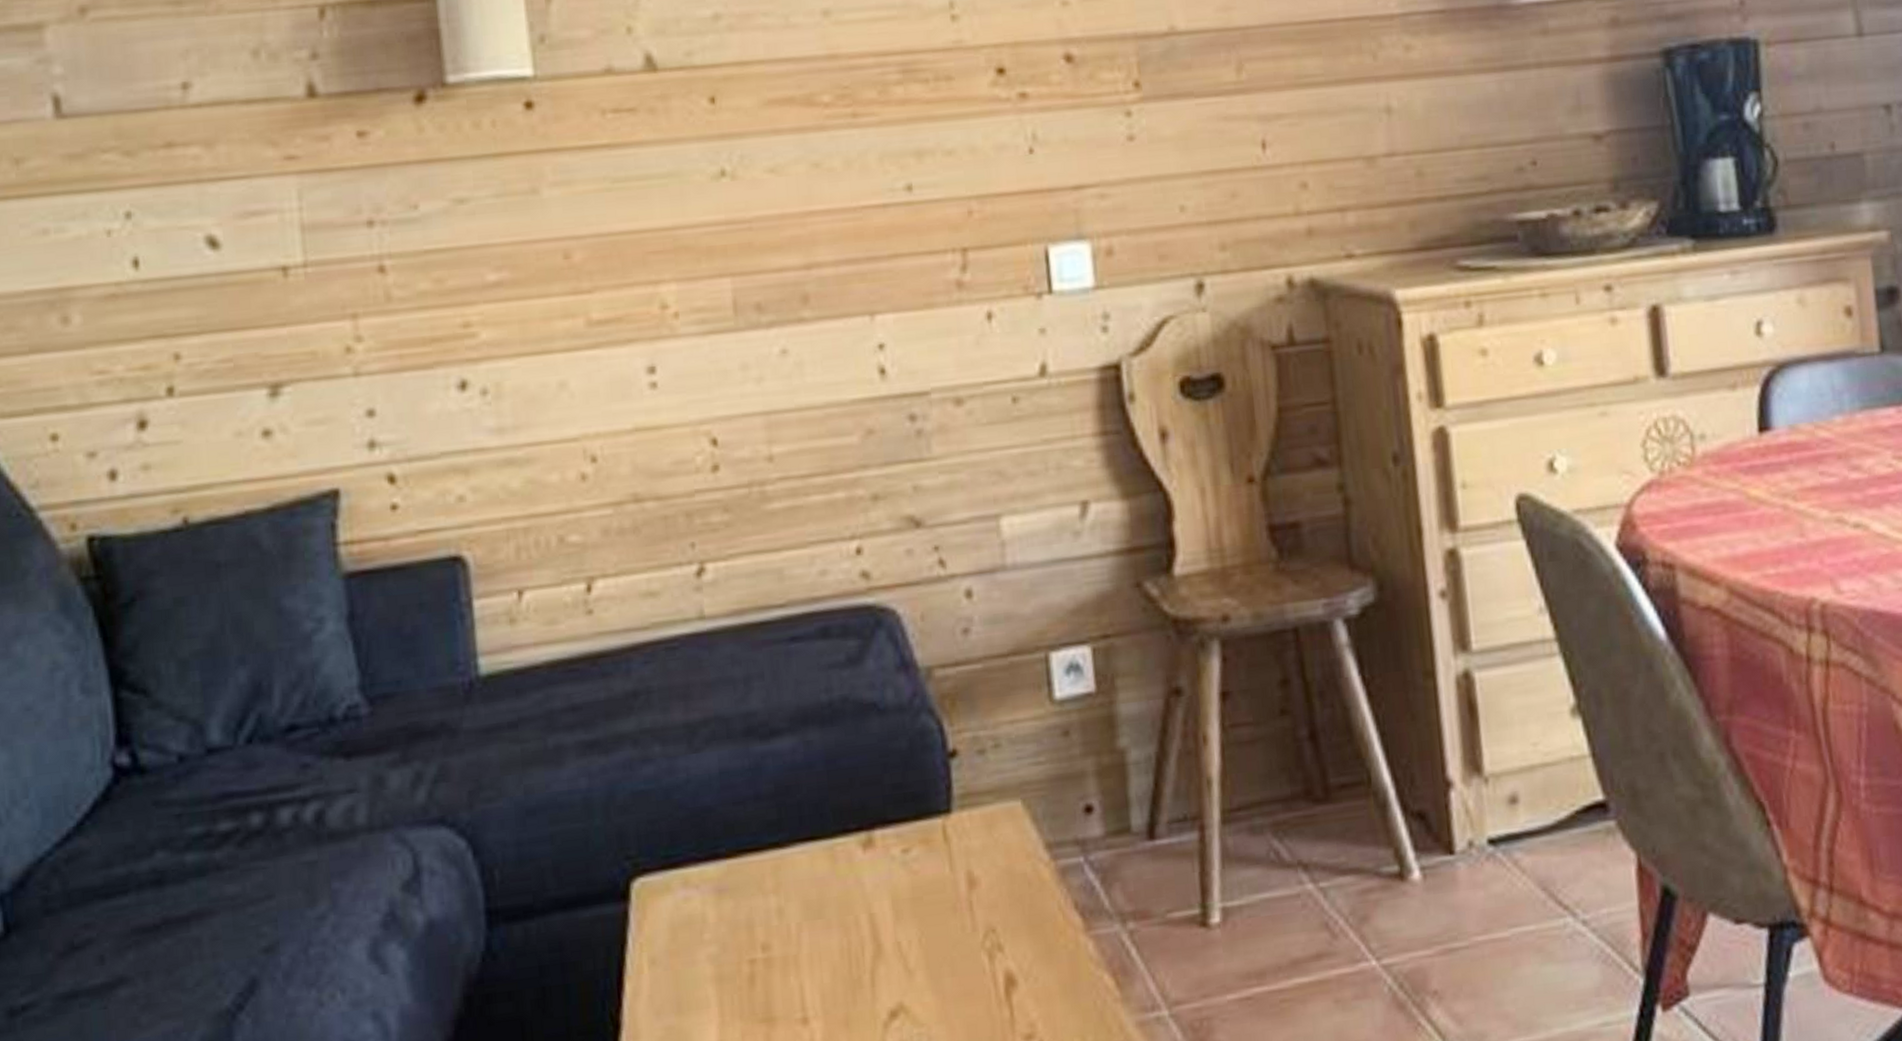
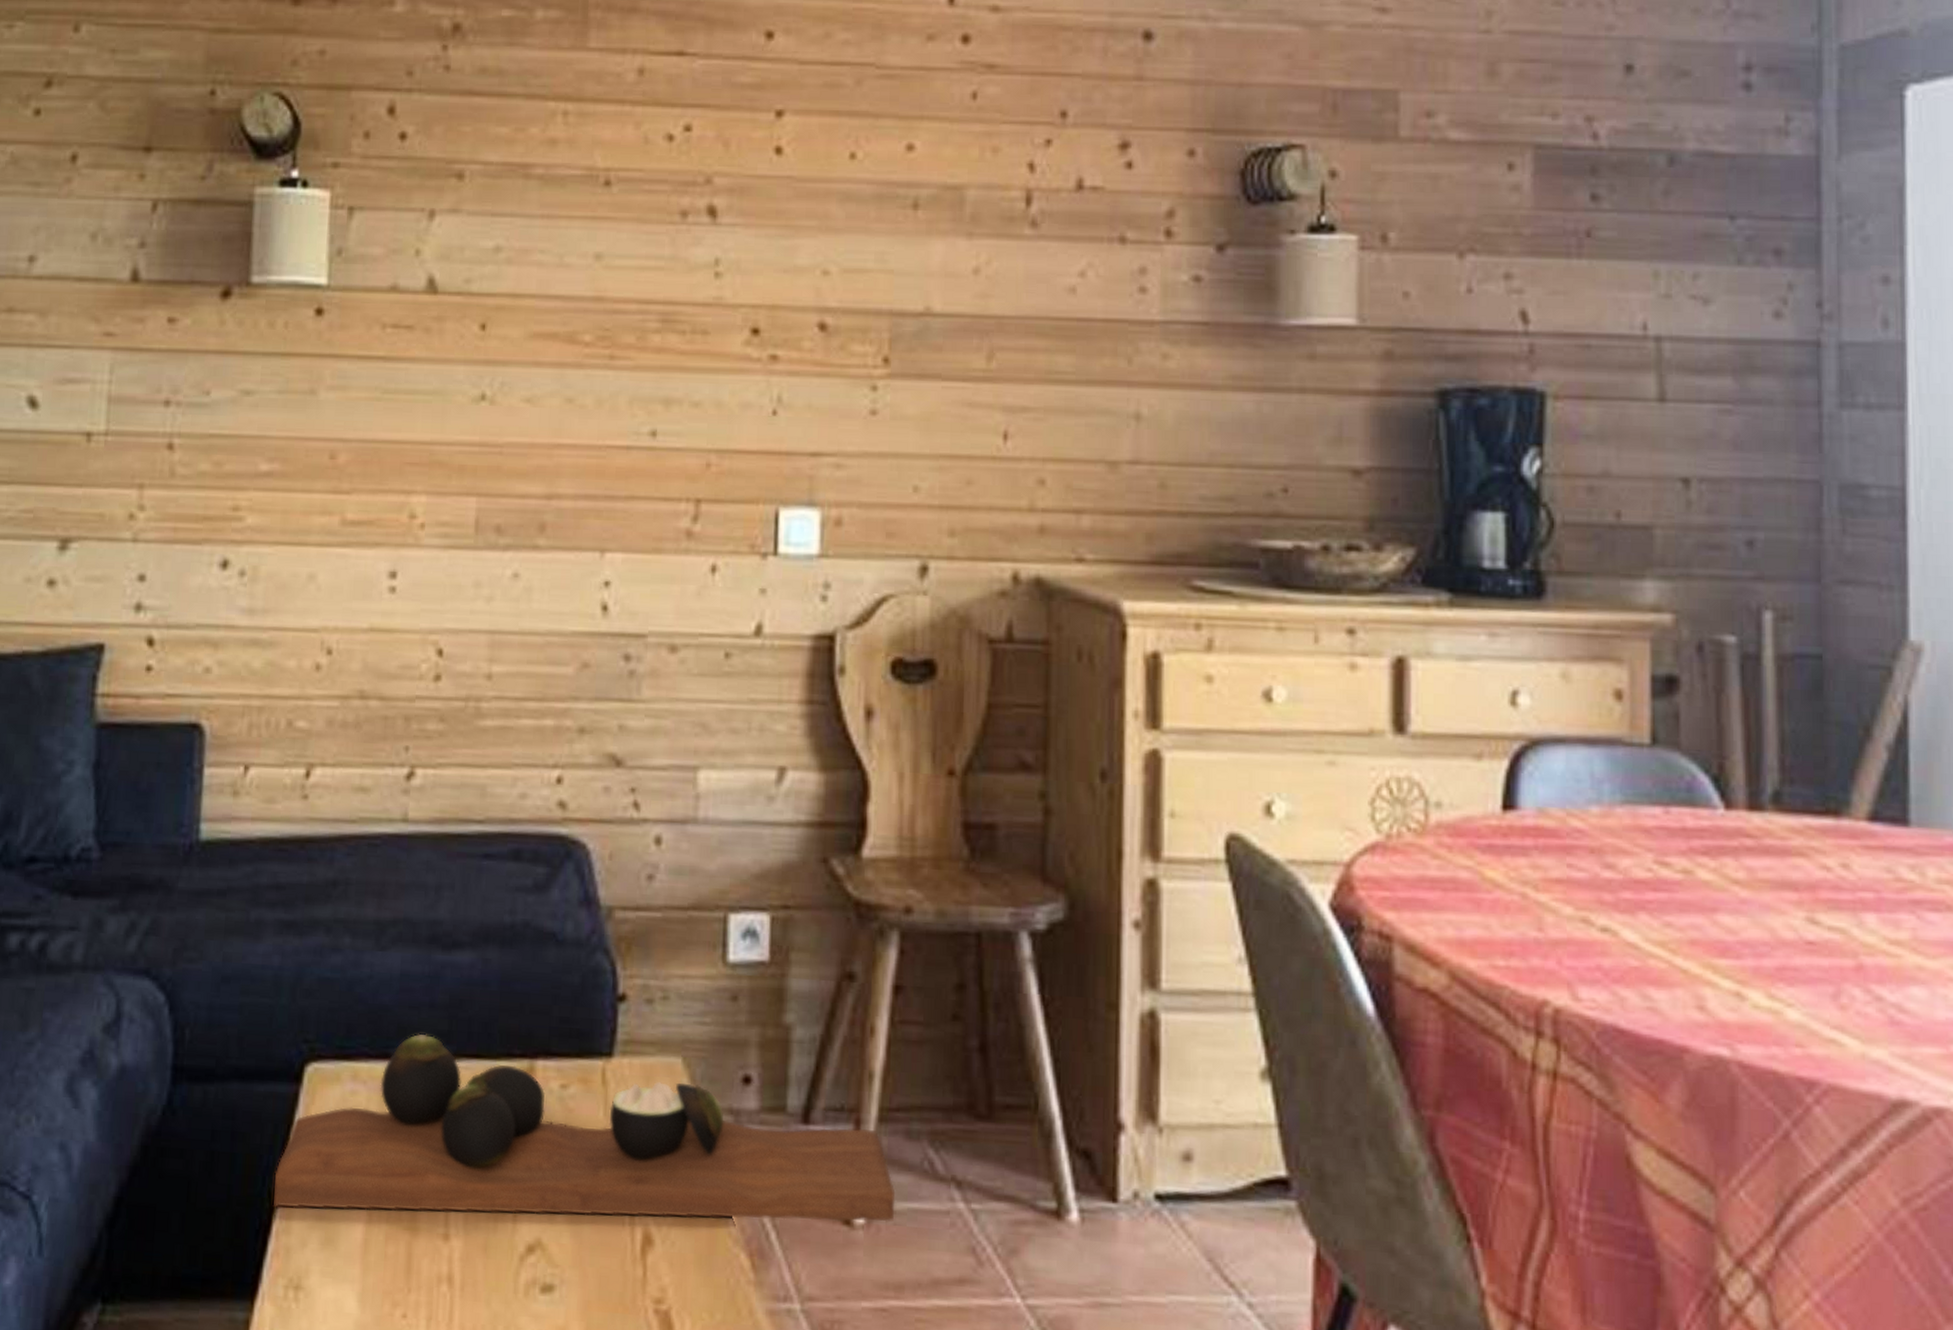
decorative tray: none [614,823,1249,1028] -> present [274,1033,896,1222]

